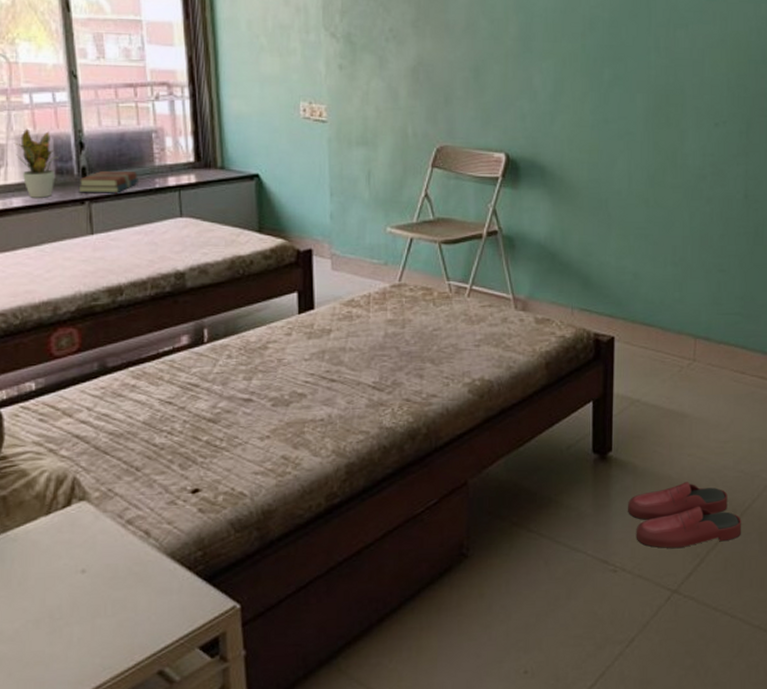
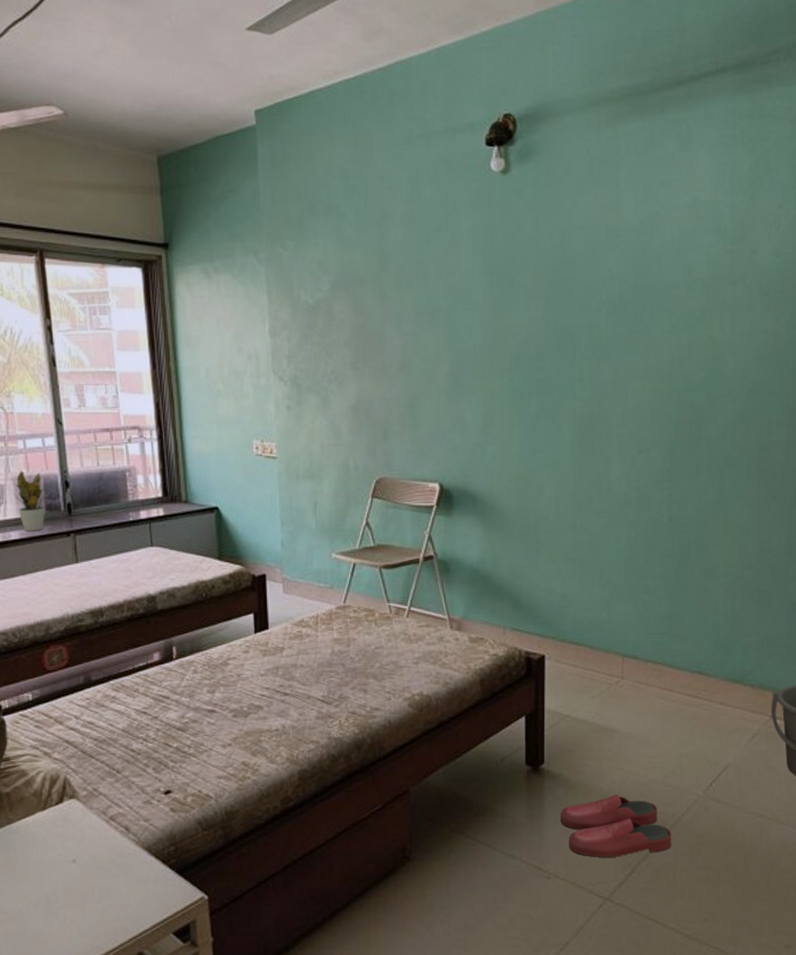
books: present [78,171,140,193] -> none [65,507,116,526]

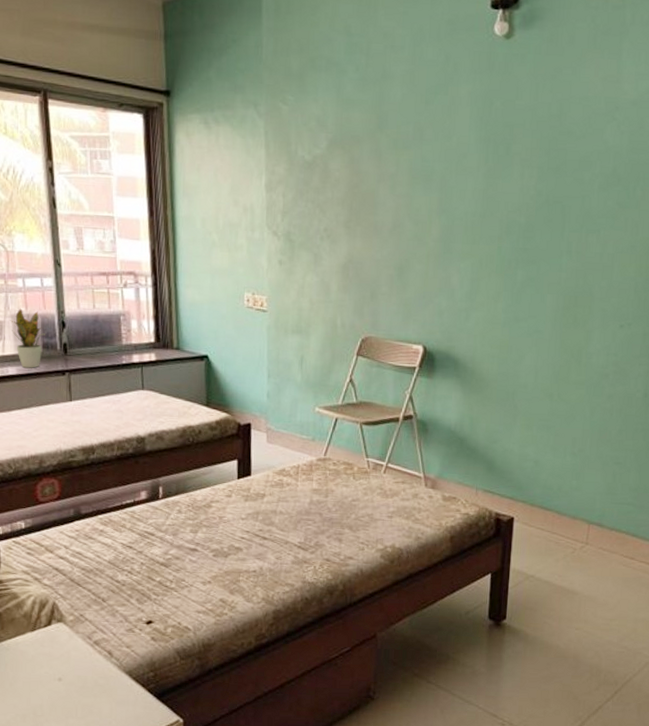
slippers: present [560,794,672,857] -> none [518,652,622,710]

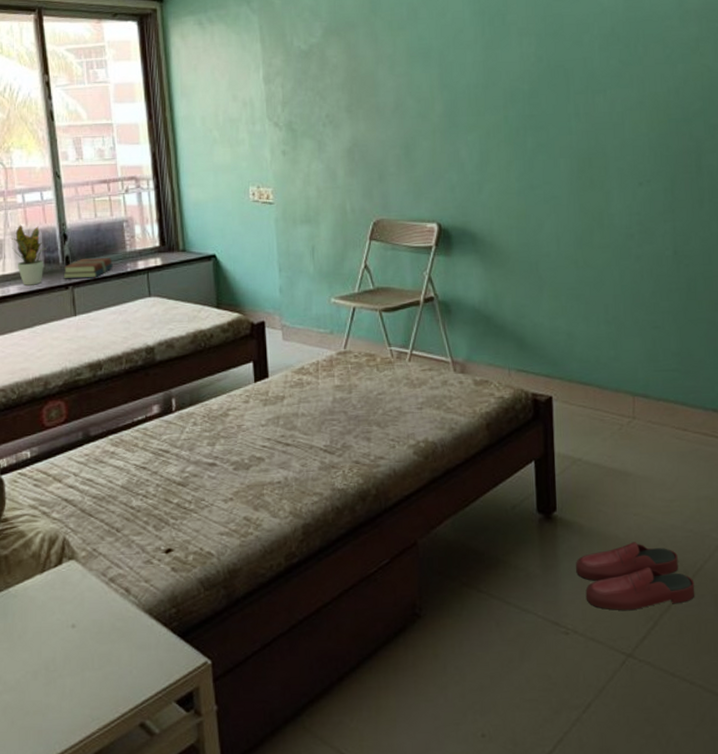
books: none [60,347,110,367] -> present [63,258,114,279]
slippers: none [518,652,622,710] -> present [576,542,695,610]

